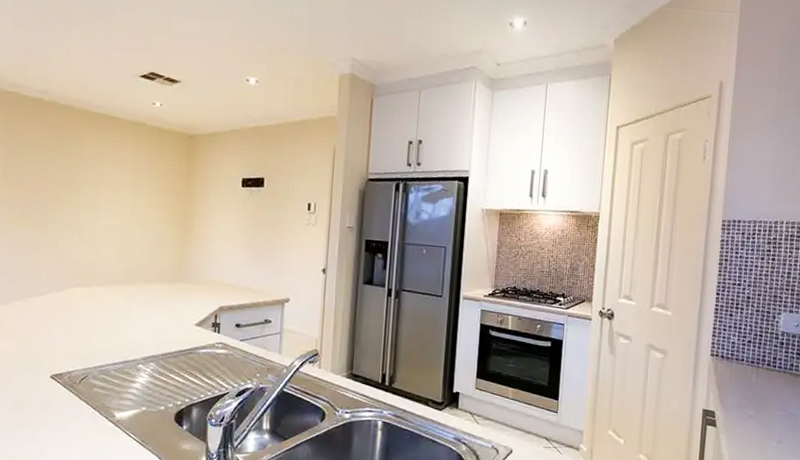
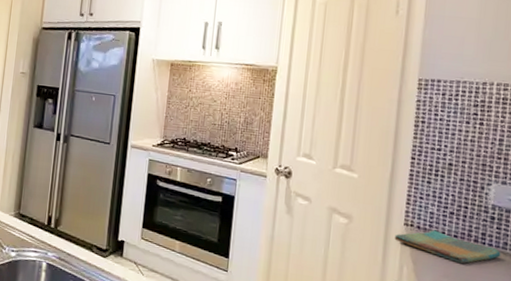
dish towel: none [702,358,789,387] -> present [394,229,501,264]

